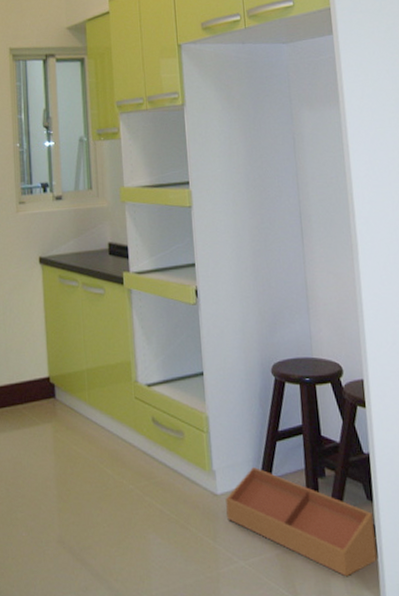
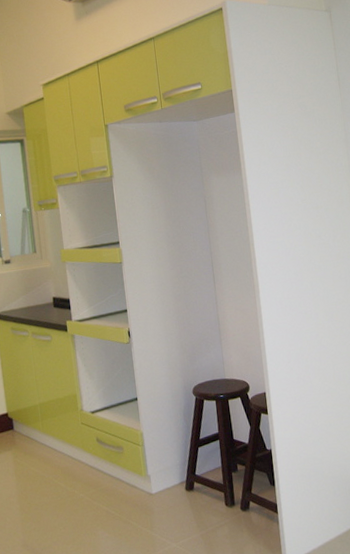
storage bin: present [226,467,377,577] -> none [159,469,279,546]

